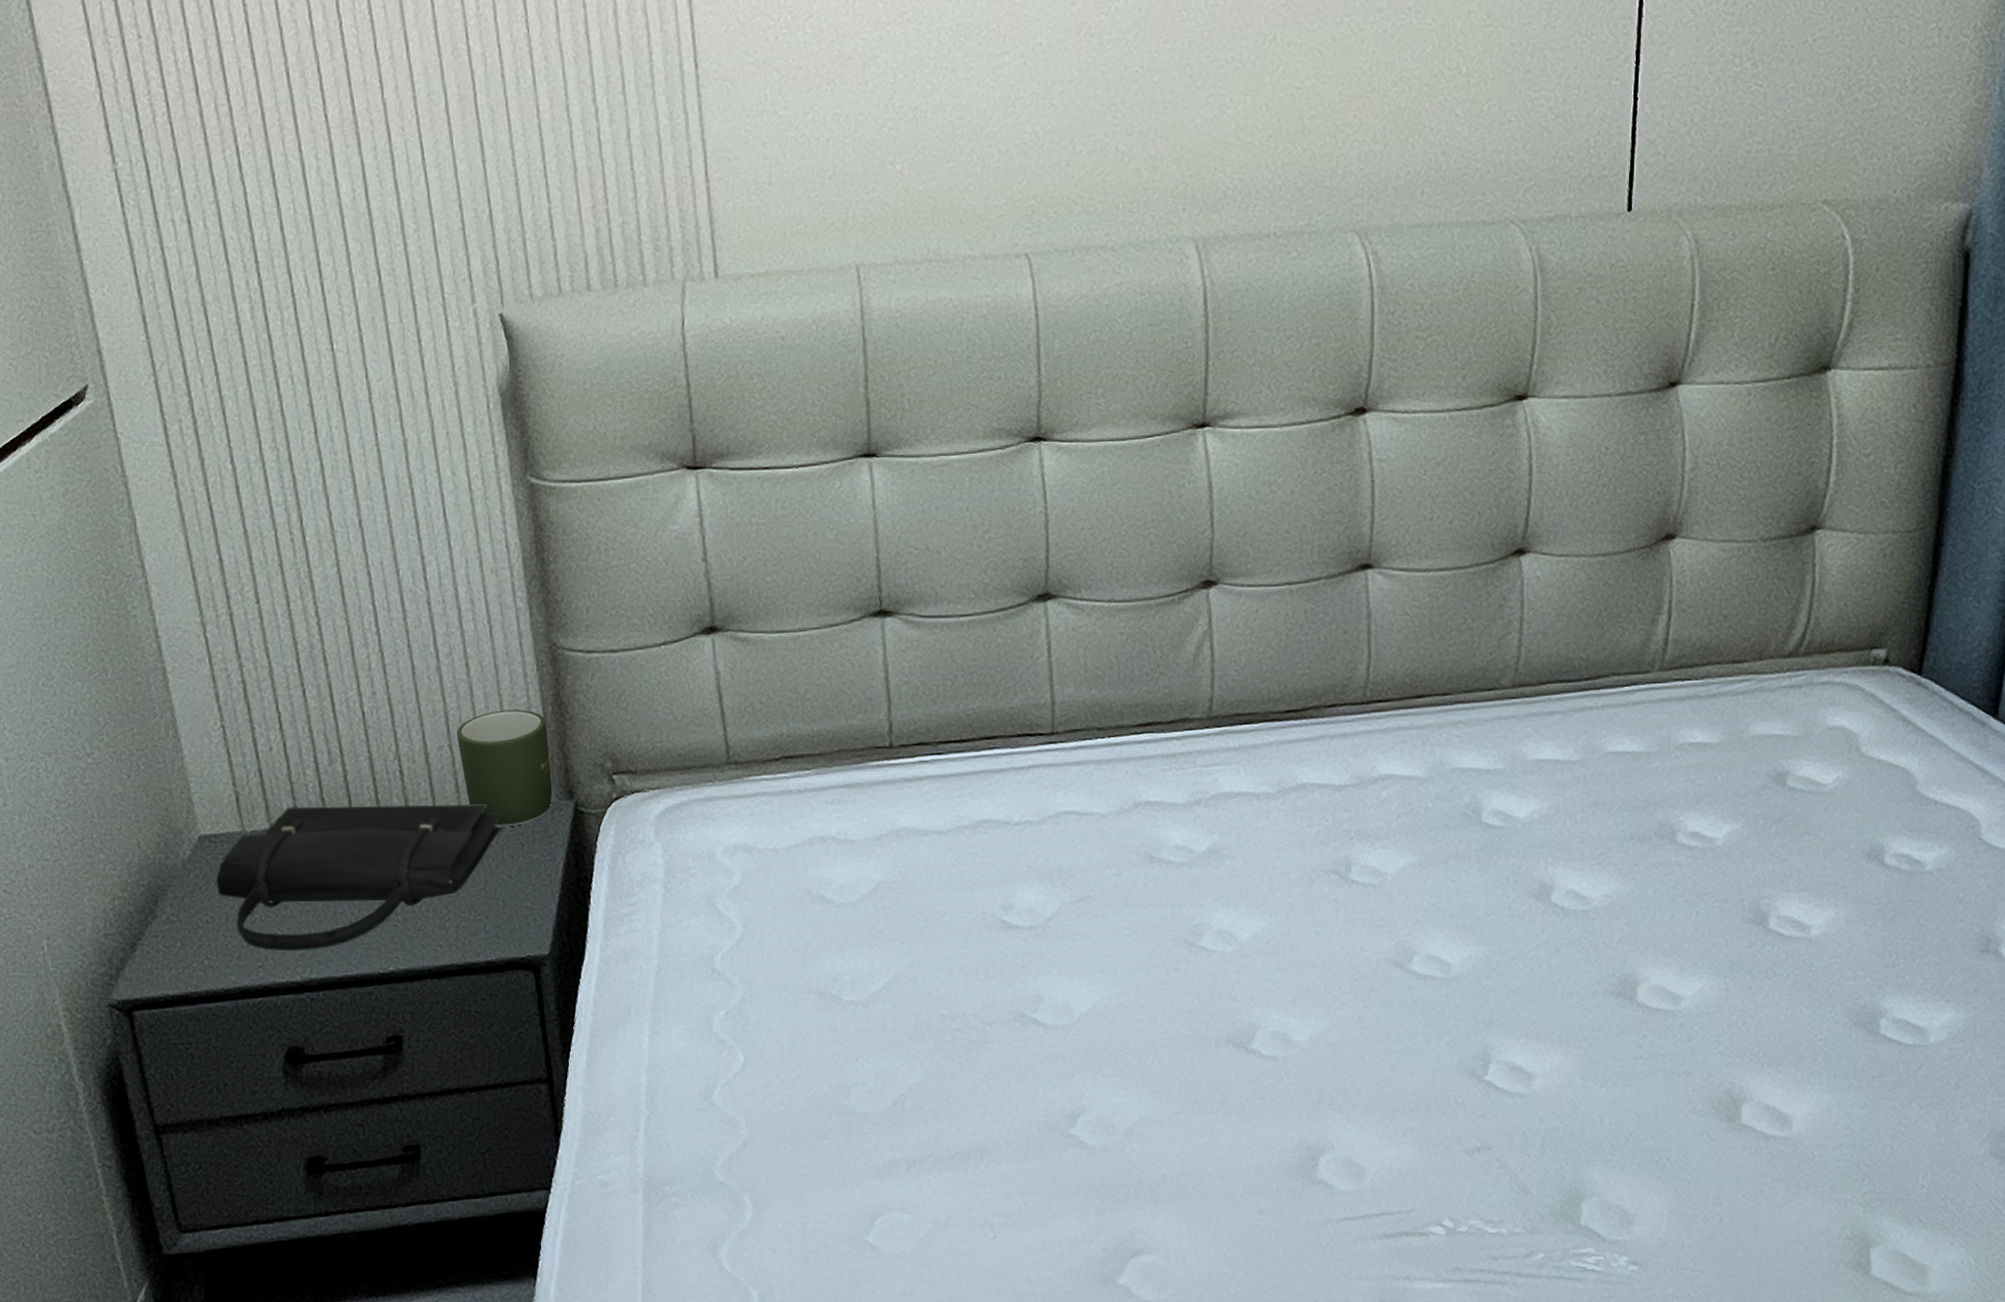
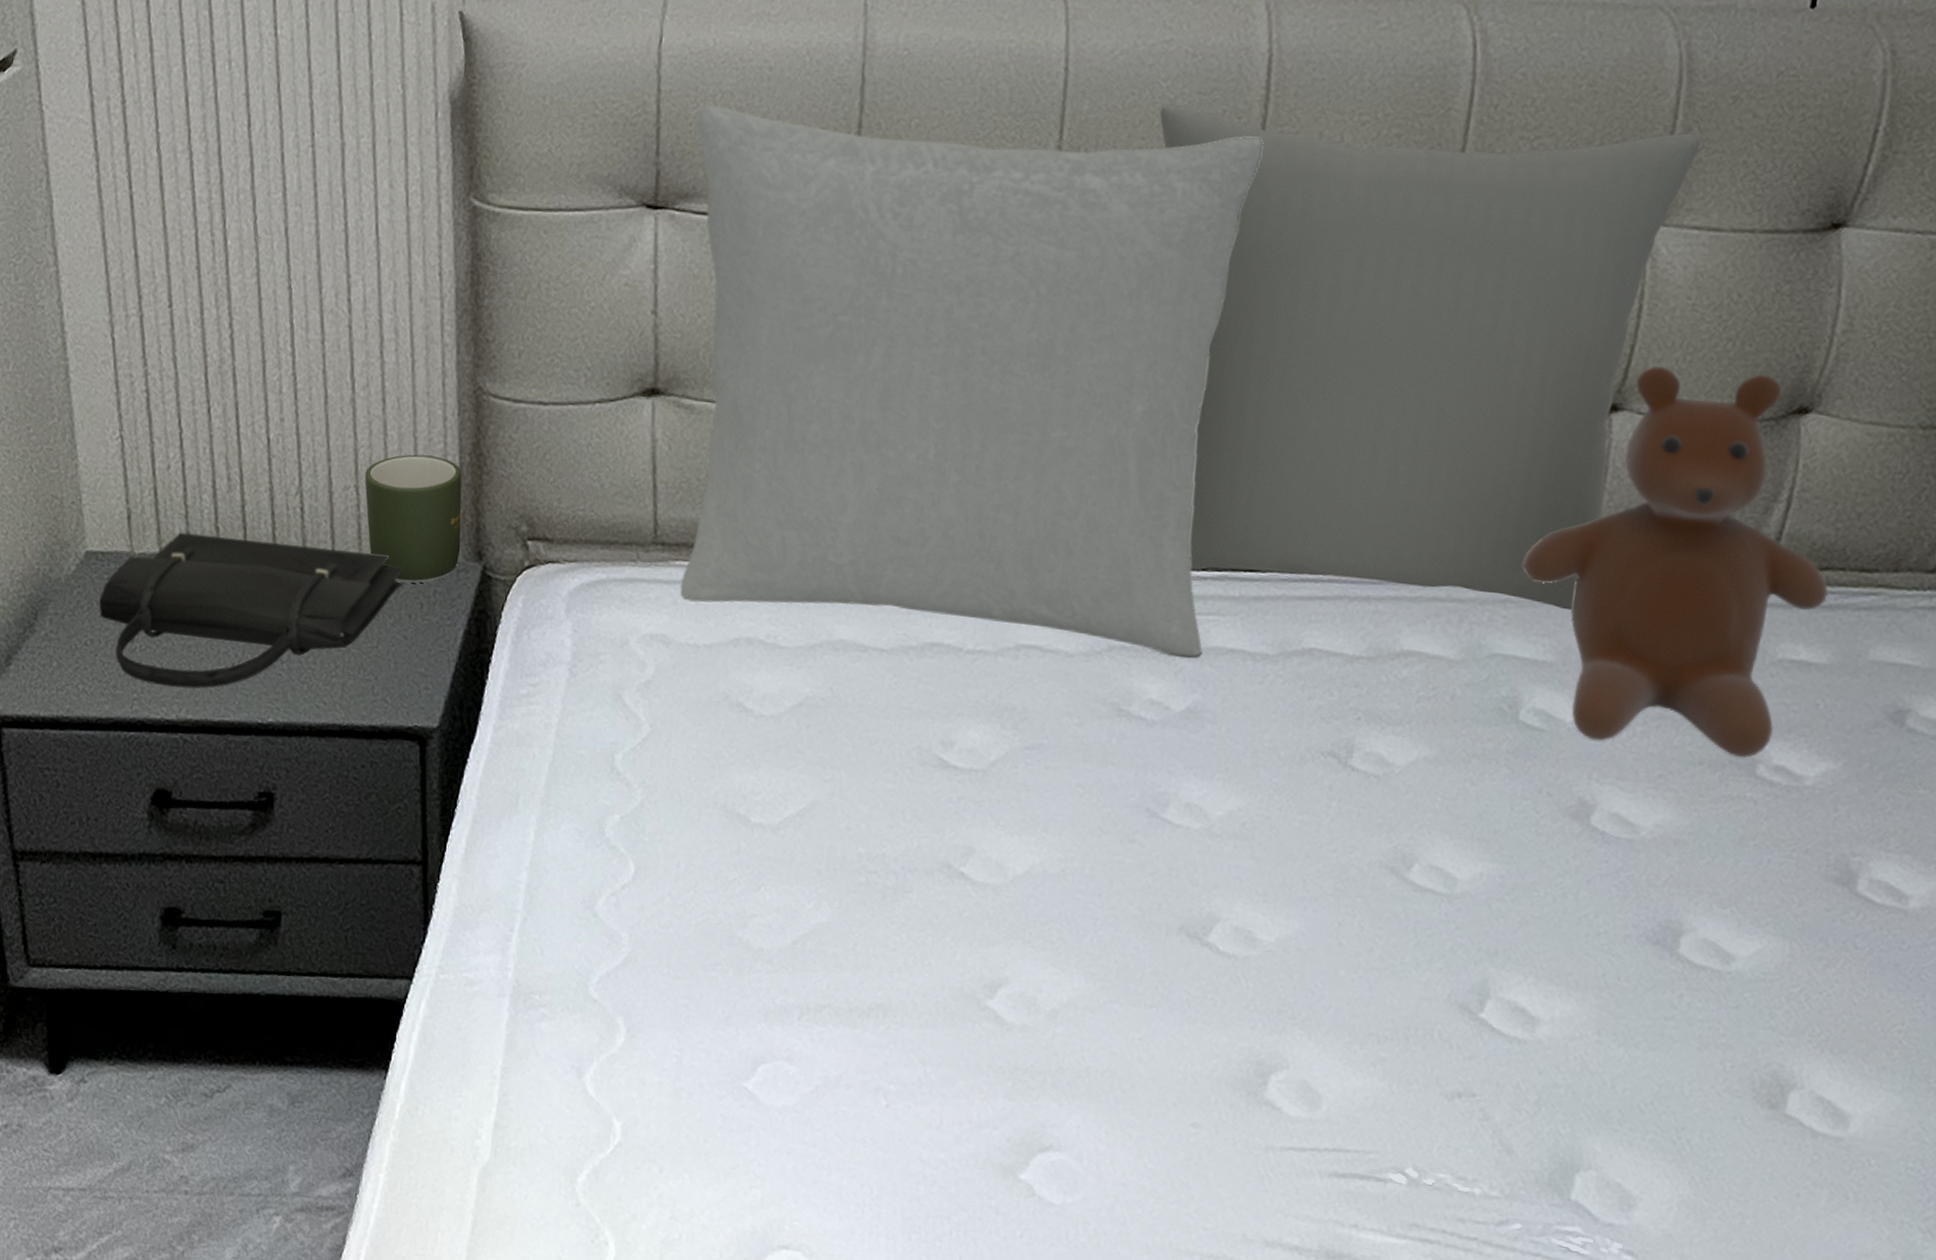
pillow: none [722,357,1214,811] -> present [680,105,1264,659]
pillow: none [1119,320,1559,728] -> present [1159,103,1701,611]
teddy bear: none [1467,511,1711,831] -> present [1522,366,1829,758]

